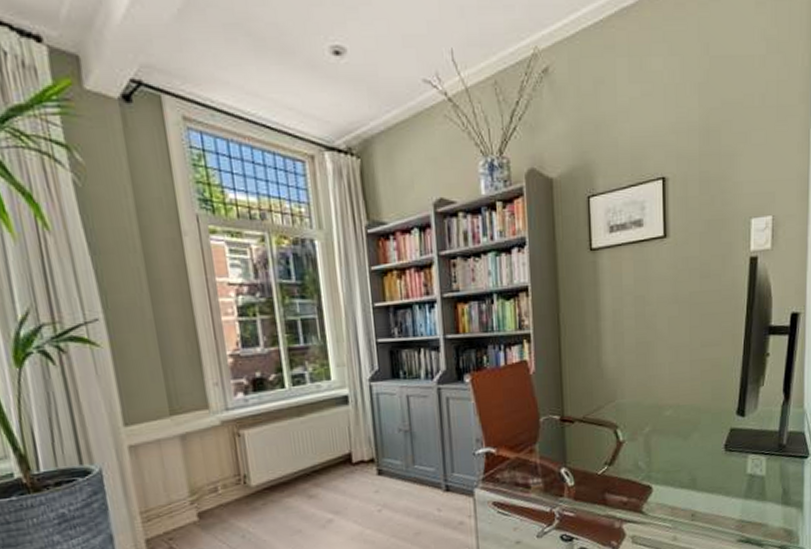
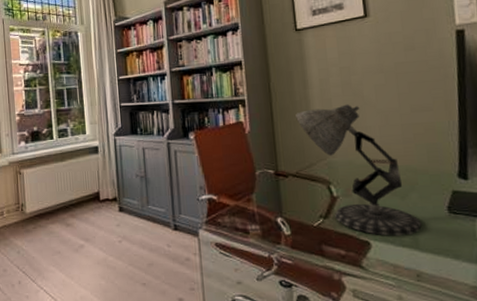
desk lamp: none [586,339,700,479] -> present [296,104,422,236]

